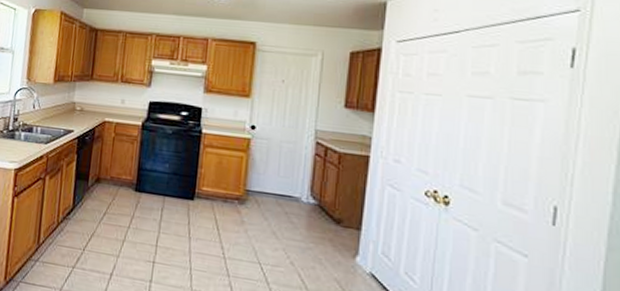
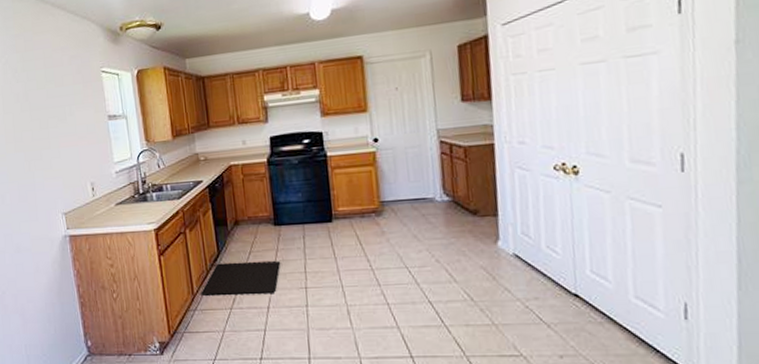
floor mat: none [46,217,133,262] -> present [201,260,280,296]

